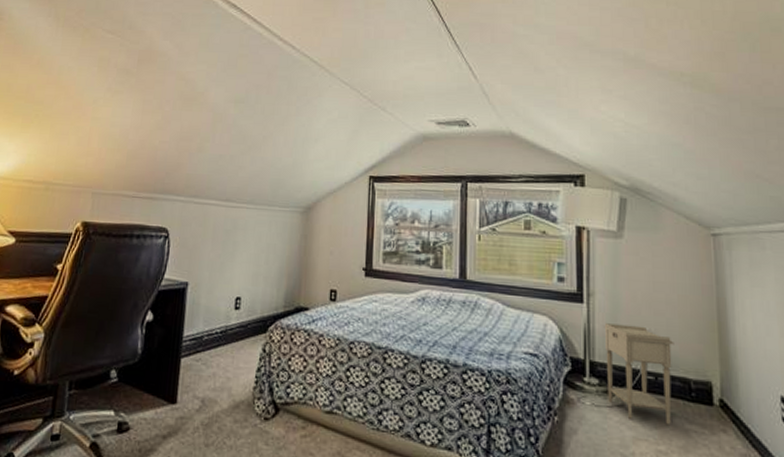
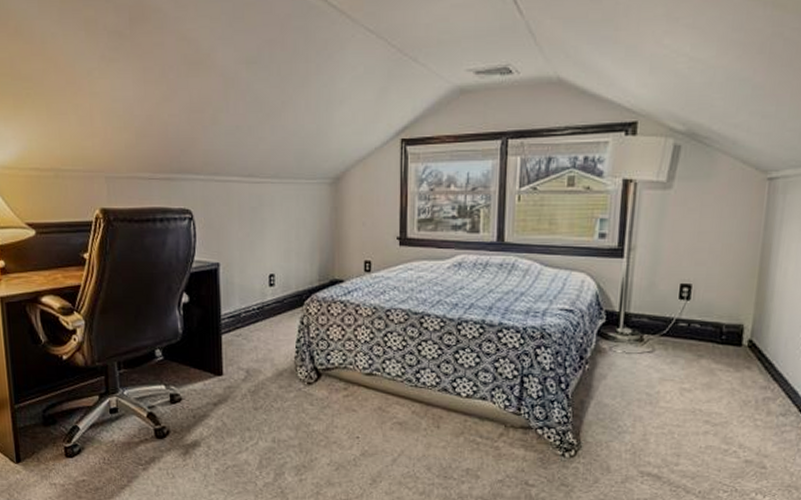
nightstand: present [604,323,674,425] -> none [639,276,712,366]

